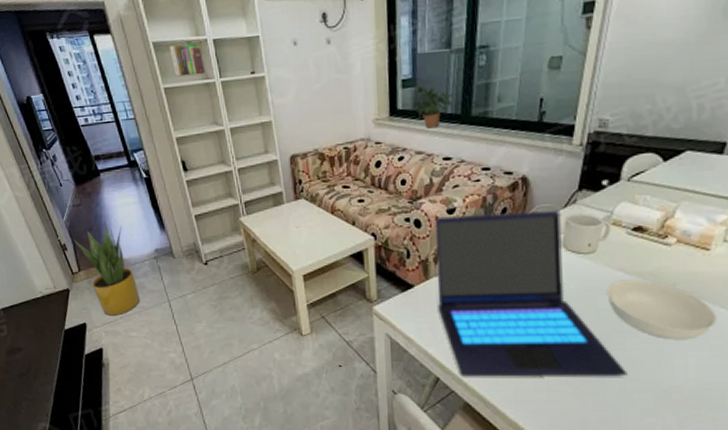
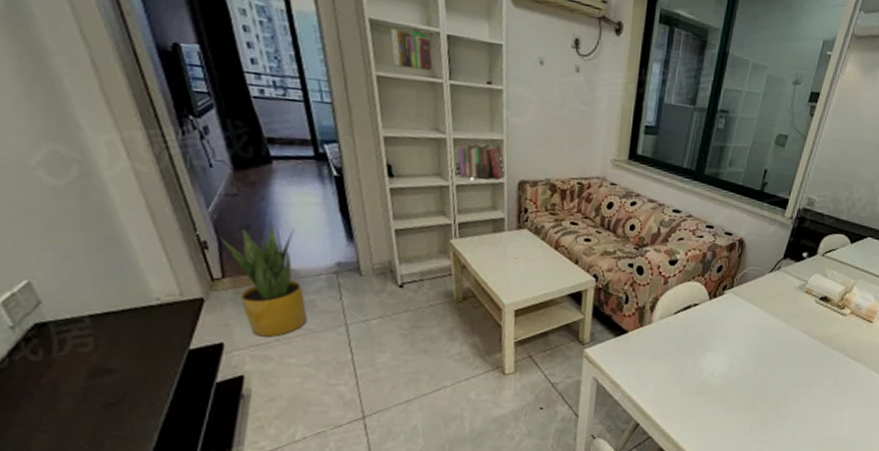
books: none [235,126,277,160] -> present [457,142,505,180]
potted plant: present [414,87,453,129] -> none [653,136,690,180]
laptop: present [434,210,628,377] -> none [647,266,799,426]
mug: present [563,213,612,254] -> none [764,279,805,317]
bowl: present [607,279,717,340] -> none [792,341,870,397]

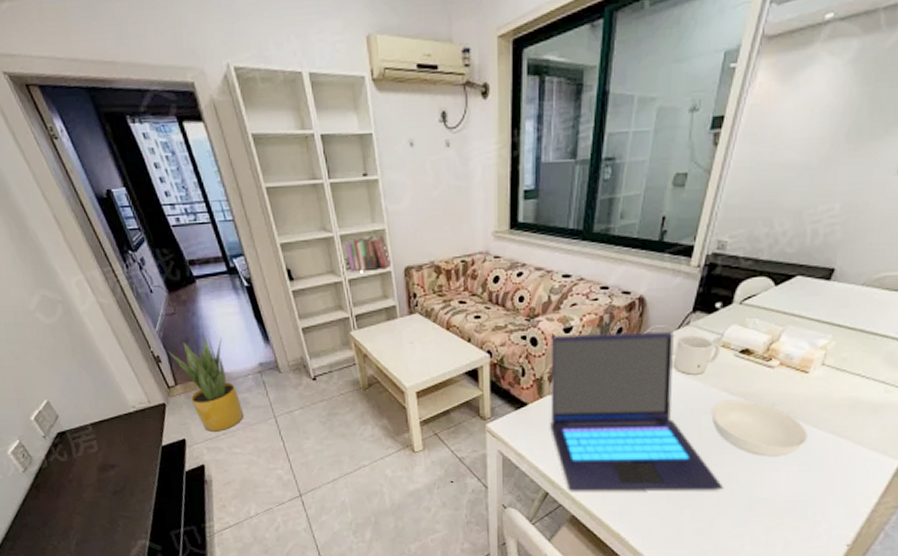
books: present [390,28,433,71] -> none [271,137,313,175]
laptop: none [647,266,799,426] -> present [550,331,724,492]
mug: none [764,279,805,317] -> present [674,335,721,375]
bowl: none [792,341,870,397] -> present [711,400,808,457]

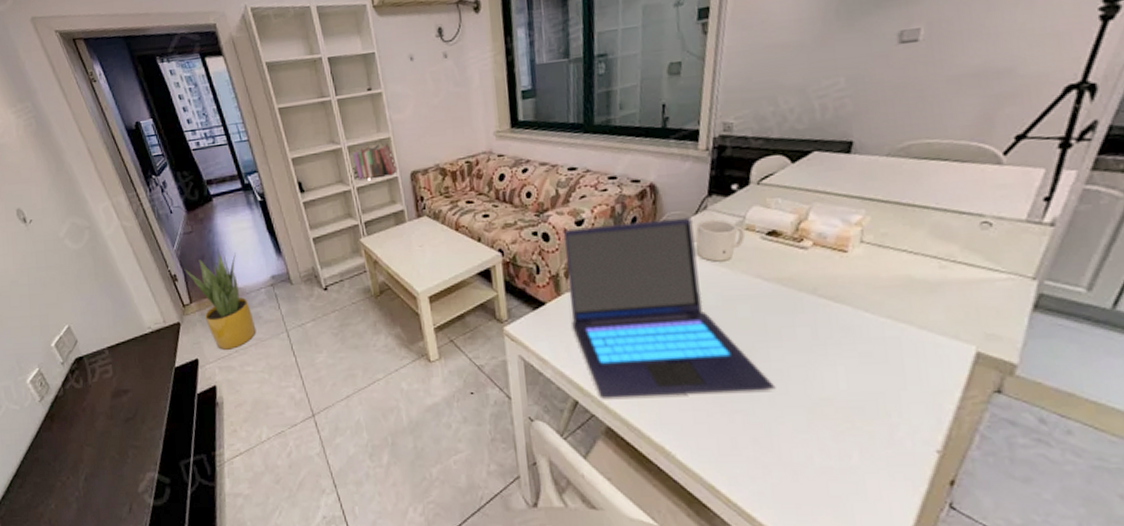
bowl: present [711,400,808,457] -> none [746,285,862,349]

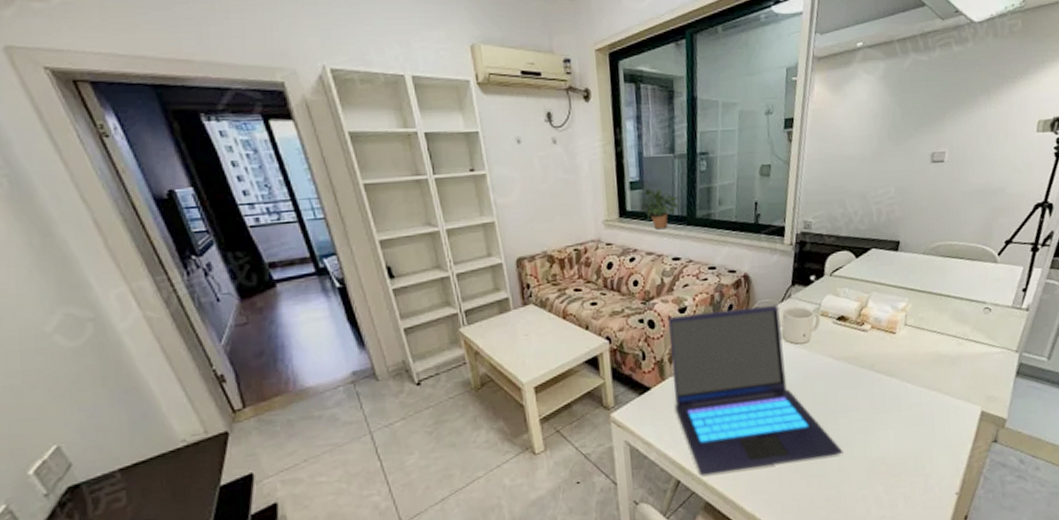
planter: present [185,252,256,350] -> none [236,346,332,460]
books: present [353,143,397,179] -> none [452,227,502,265]
potted plant: none [535,97,575,139] -> present [642,189,679,230]

